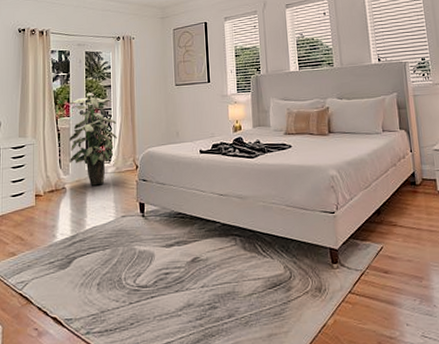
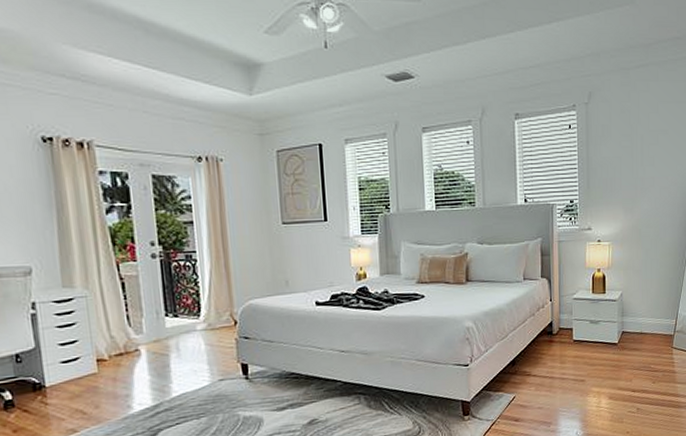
indoor plant: present [68,93,117,186] -> none [134,231,207,346]

